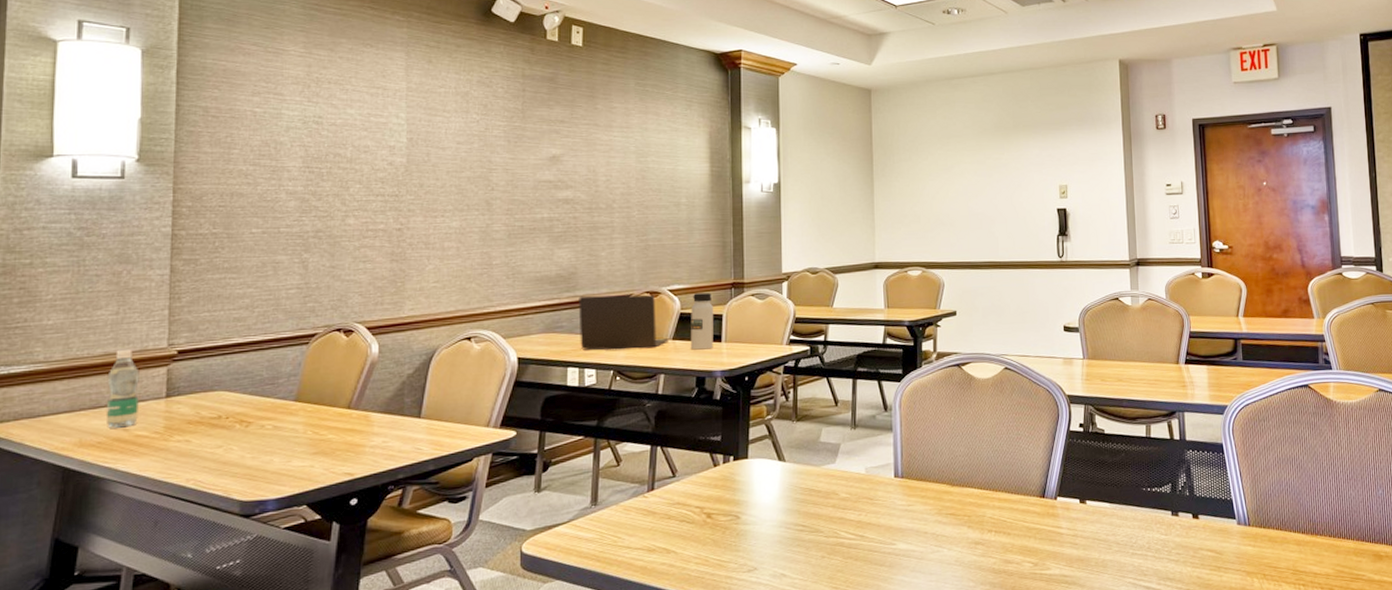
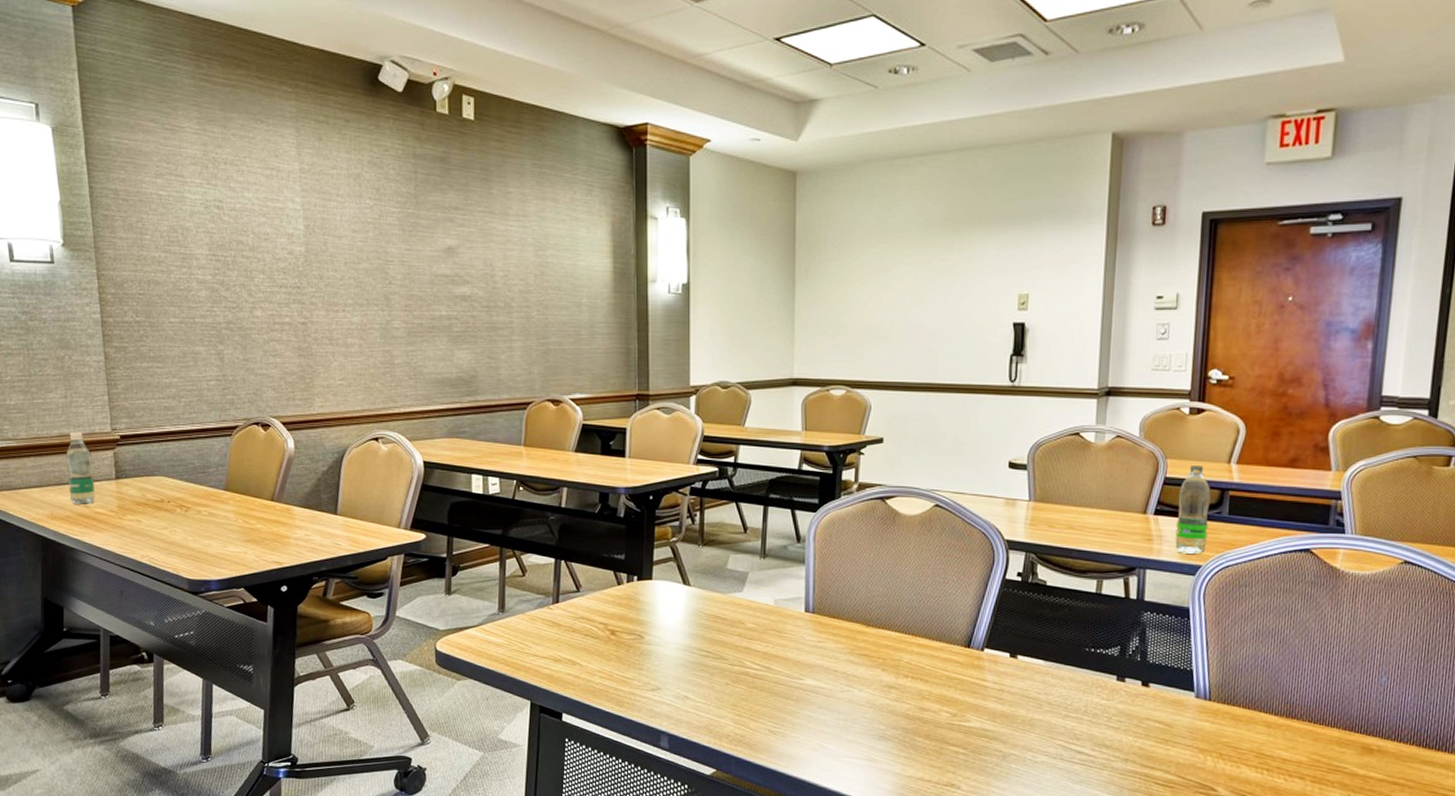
laptop: present [578,294,669,350] -> none [480,401,571,460]
water bottle: present [691,293,714,351] -> none [593,404,618,466]
bottle: none [1202,320,1229,397] -> present [1175,466,1211,555]

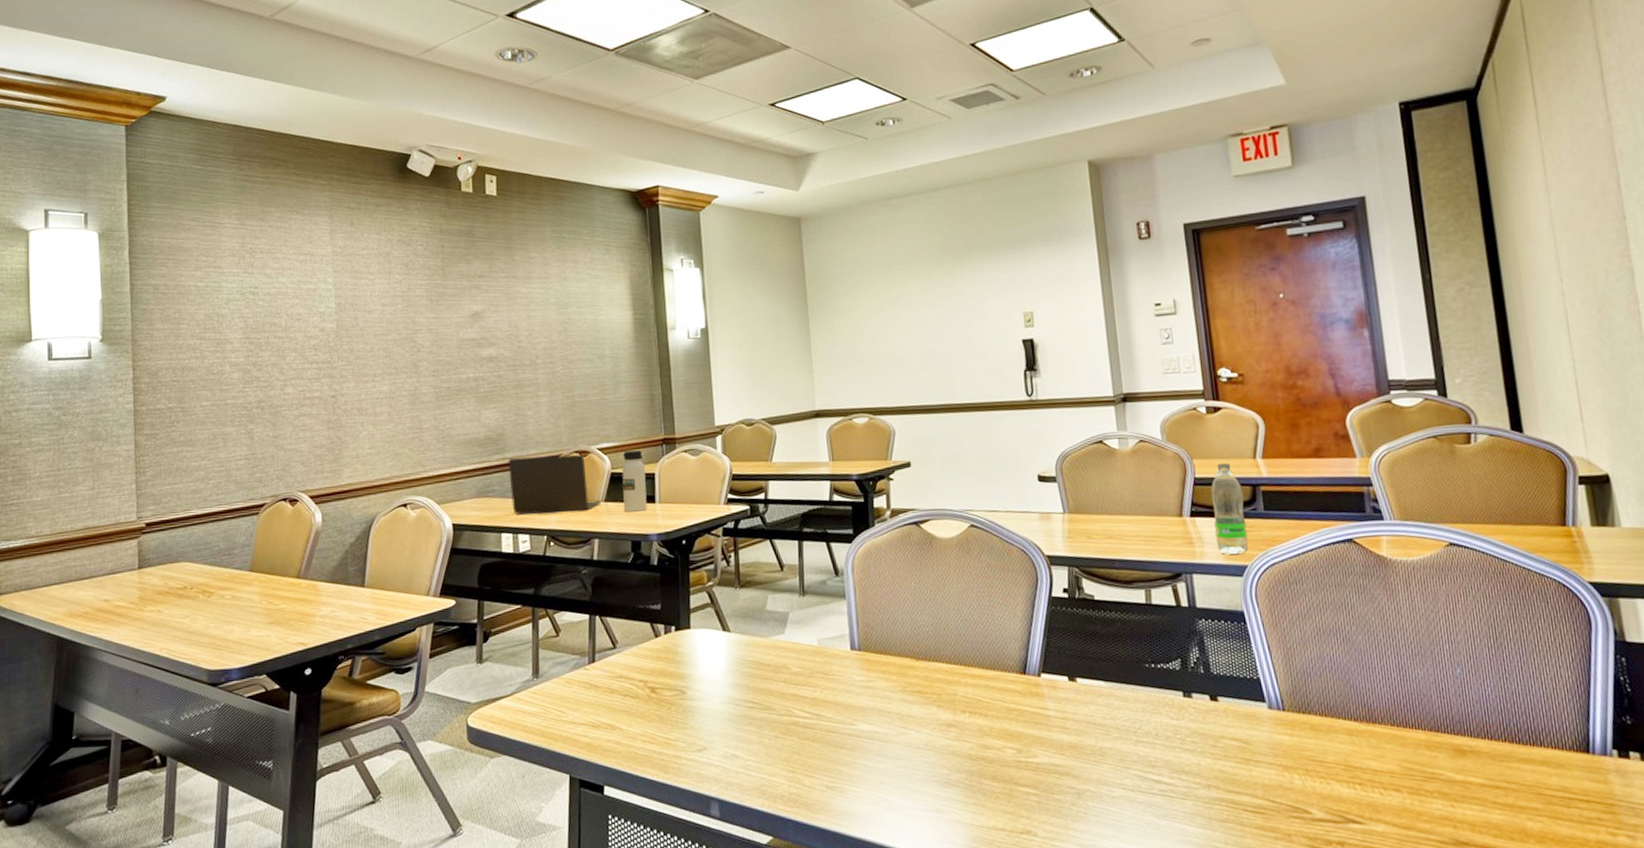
bottle: present [65,431,95,504] -> none [88,522,116,599]
laptop: none [480,401,571,460] -> present [508,454,601,515]
water bottle: none [593,404,618,466] -> present [621,450,647,513]

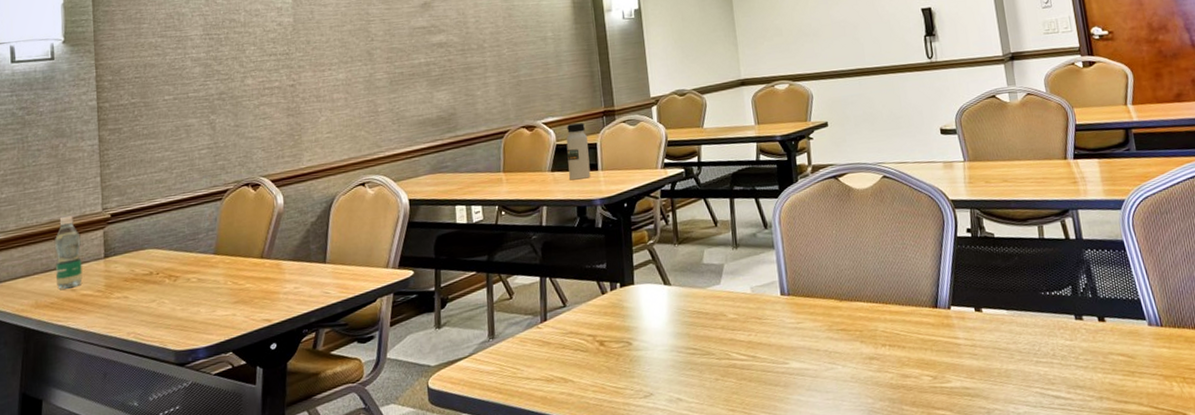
bottle: none [88,522,116,599] -> present [54,215,83,290]
laptop: present [508,454,601,515] -> none [459,128,548,188]
bottle: present [1210,463,1249,555] -> none [1089,110,1124,191]

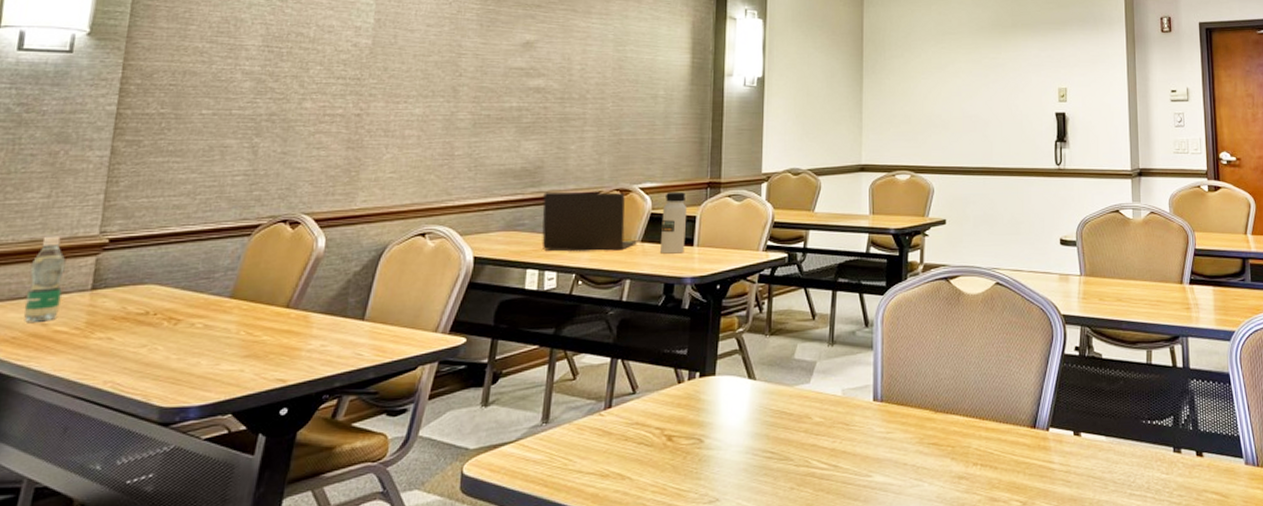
laptop: none [459,128,548,188] -> present [541,191,637,252]

